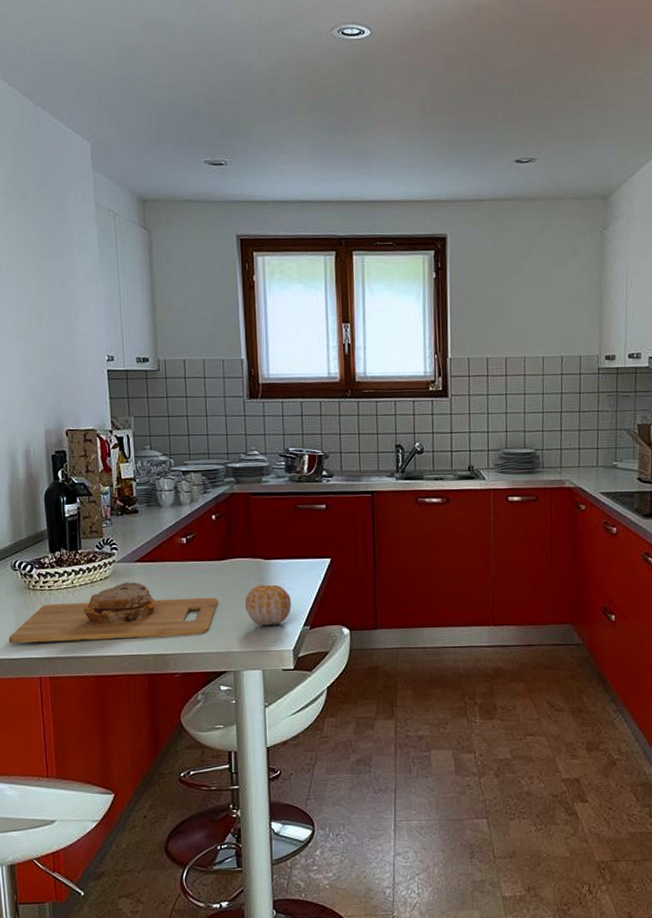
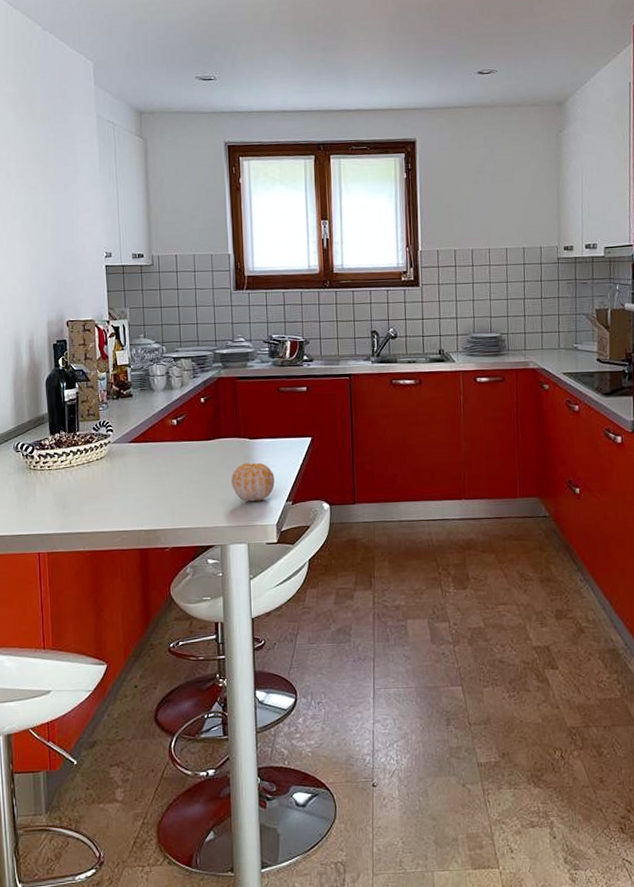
cutting board: present [8,582,218,644] -> none [10,461,206,521]

